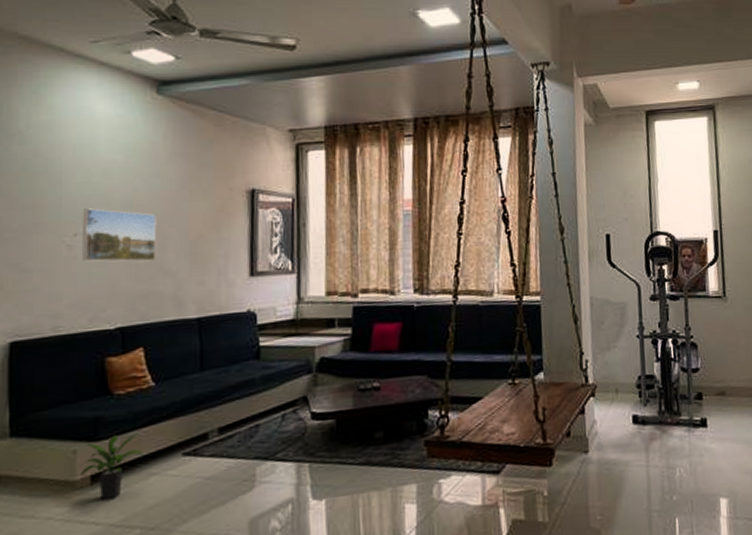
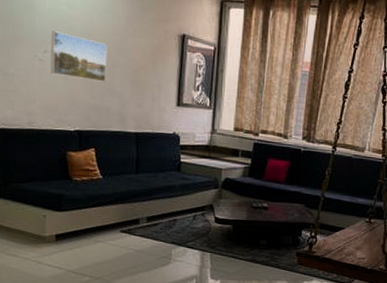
potted plant: present [79,434,144,501] -> none [48,209,93,254]

